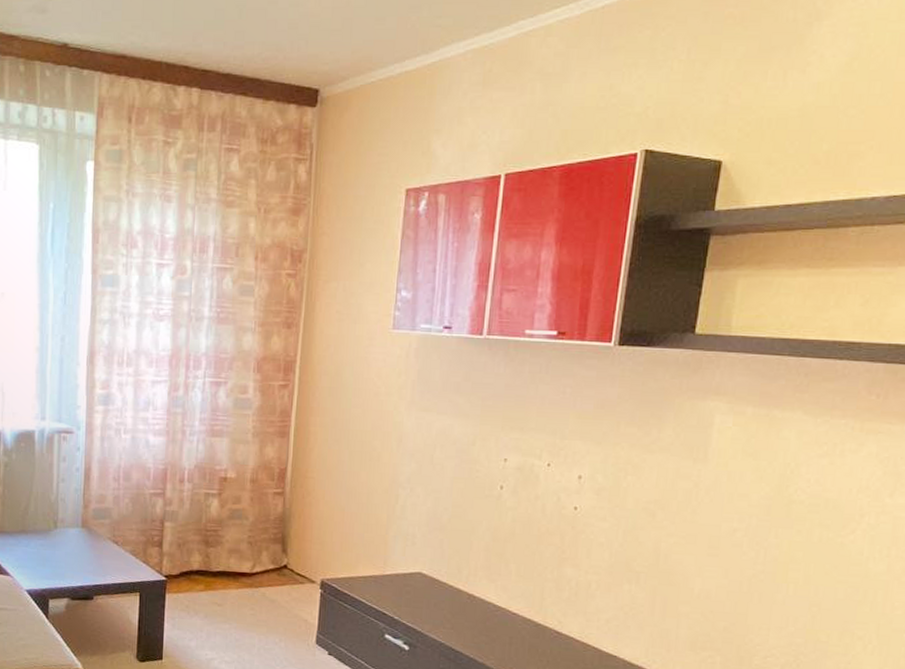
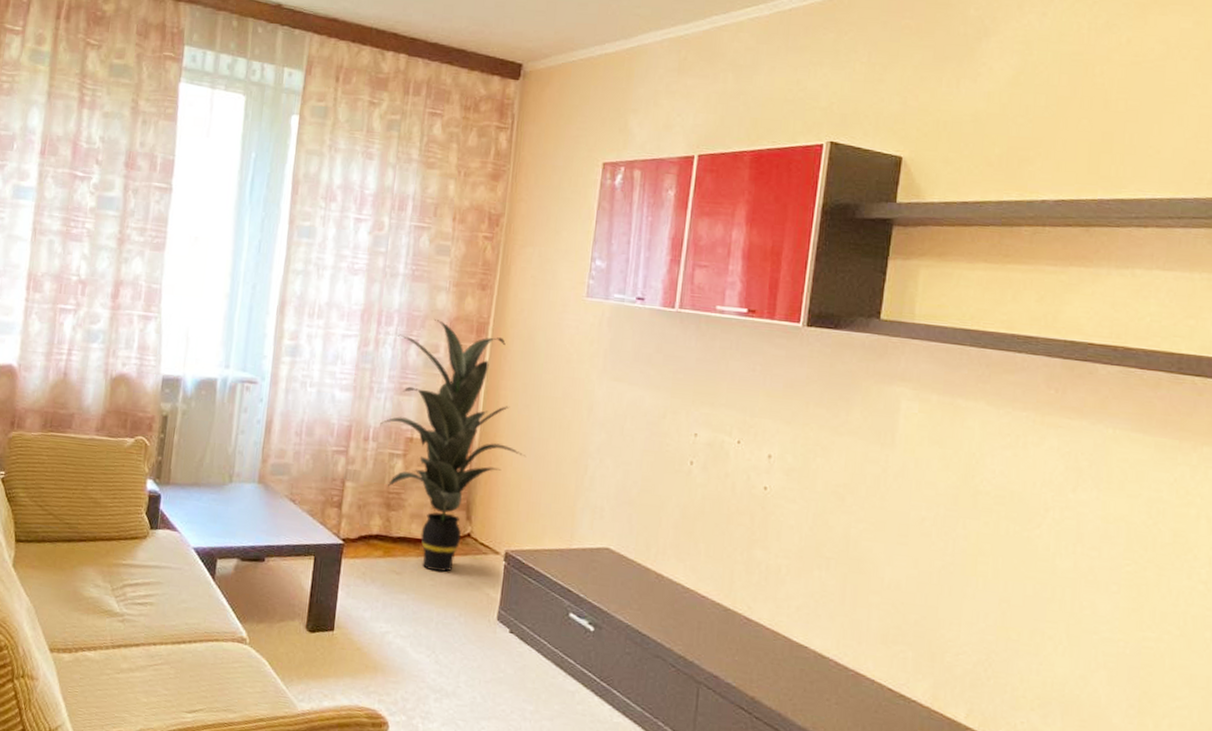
indoor plant: none [194,359,338,602] -> present [380,318,527,572]

